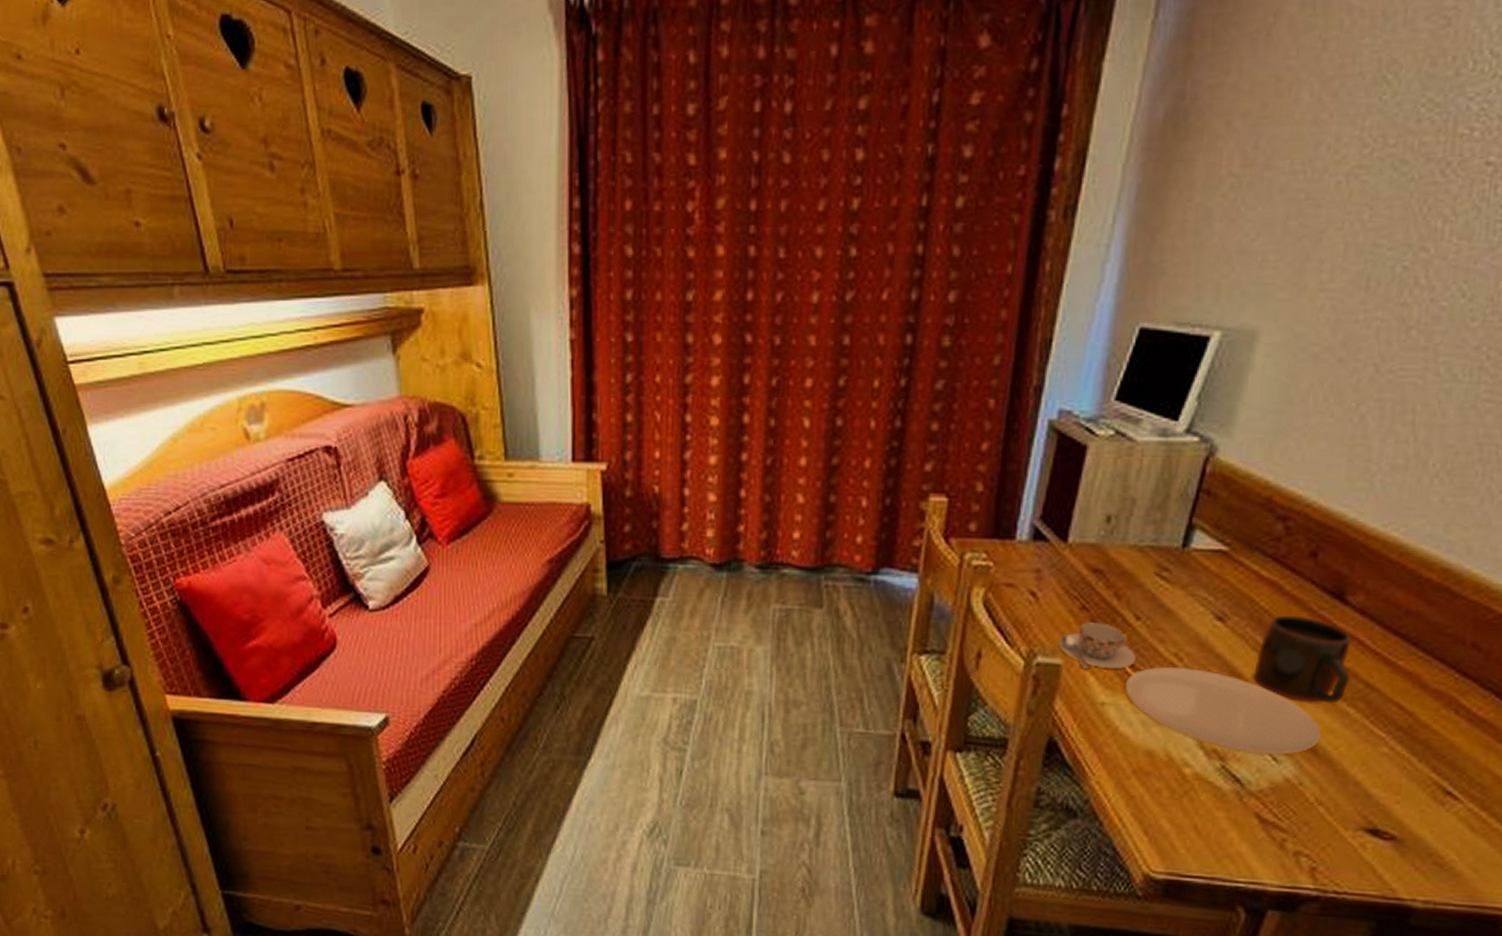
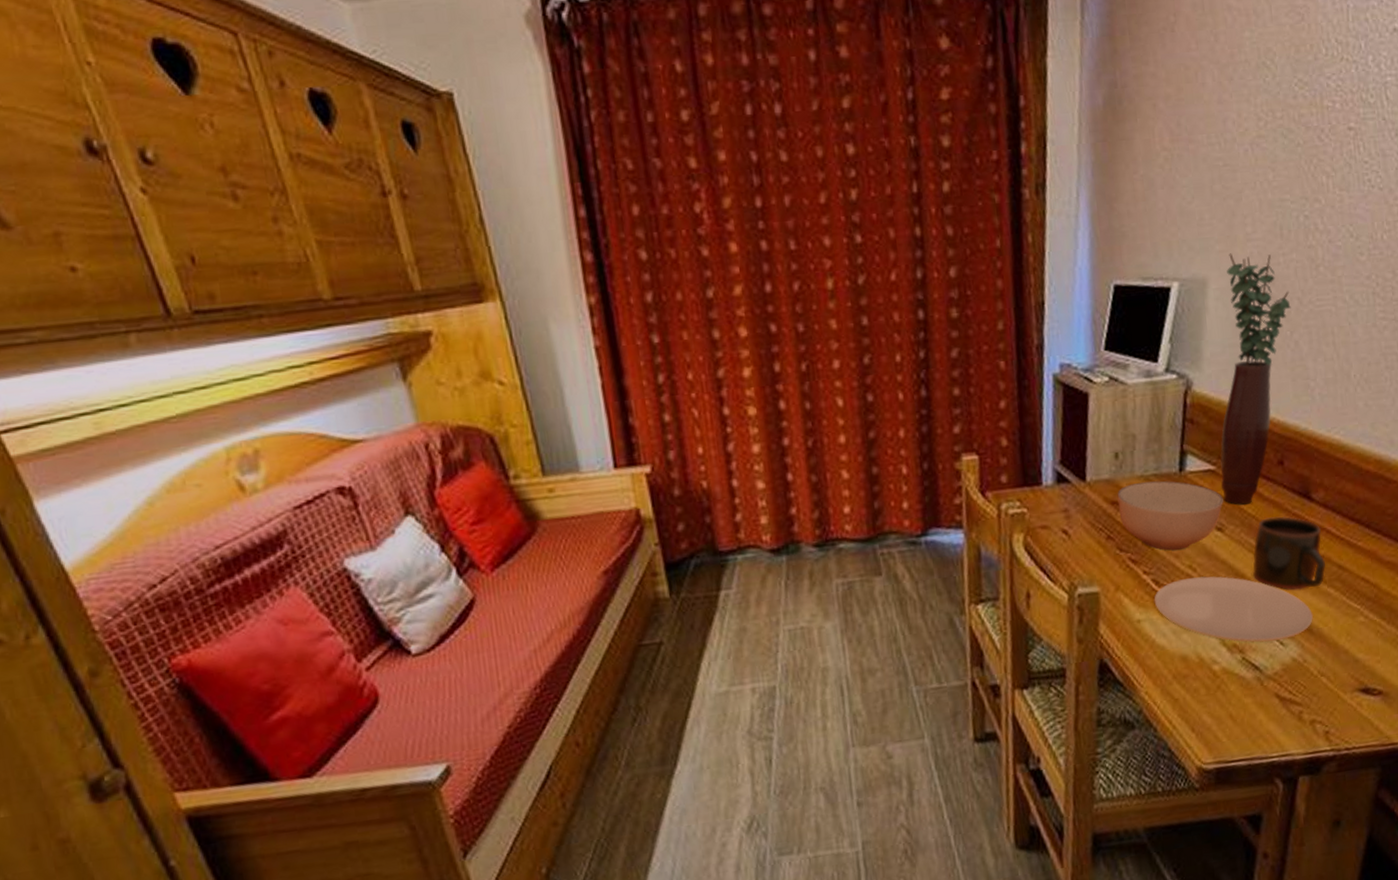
teacup: present [1059,622,1137,670] -> none [1094,549,1160,593]
bowl: none [1100,552,1231,634] -> present [1117,480,1224,551]
vase: none [1231,304,1365,596] -> present [1220,253,1291,505]

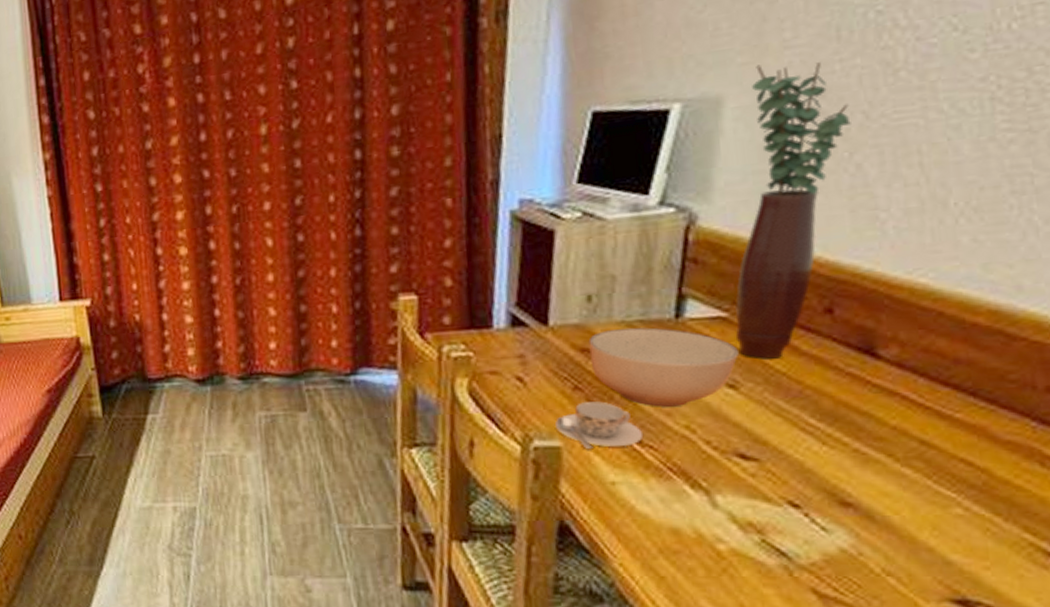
teacup: none [1094,549,1160,593] -> present [555,401,644,450]
plate: present [1154,576,1314,643] -> none [634,440,877,526]
mug: present [1252,516,1326,590] -> none [781,375,898,466]

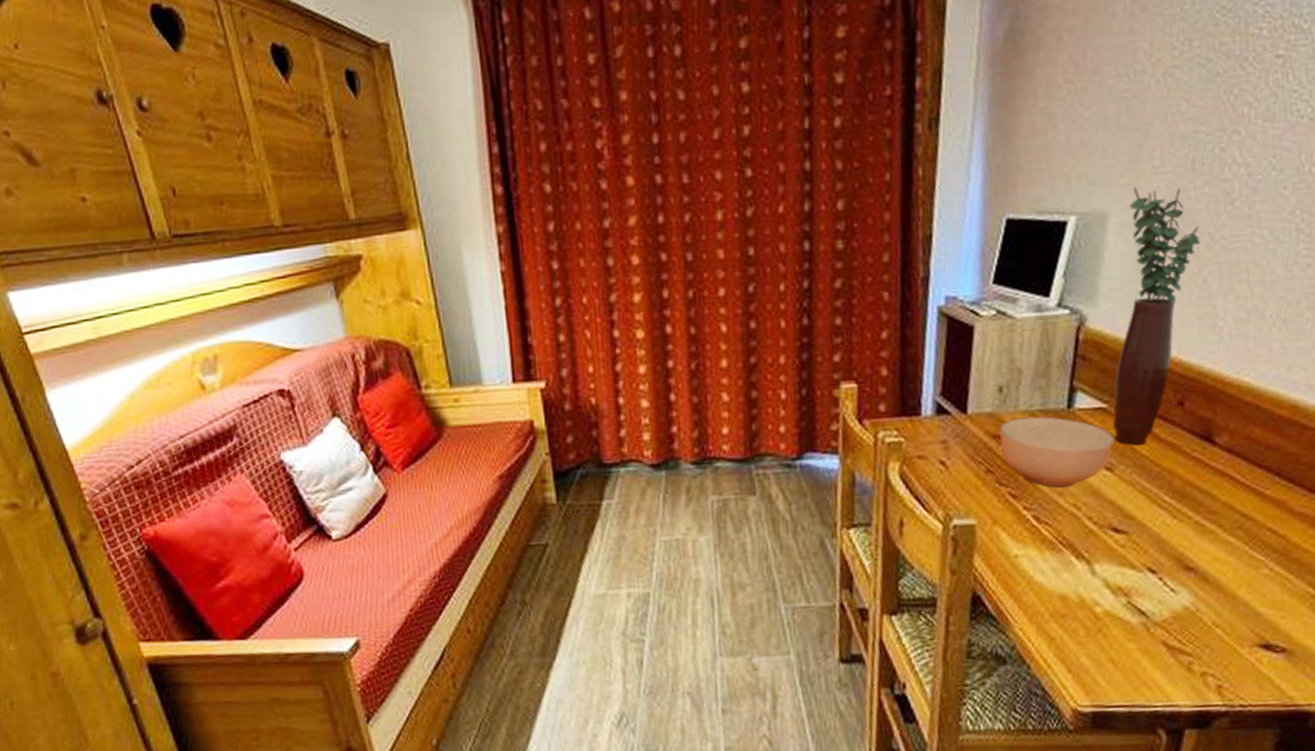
teacup: present [555,401,644,450] -> none [971,483,1041,527]

